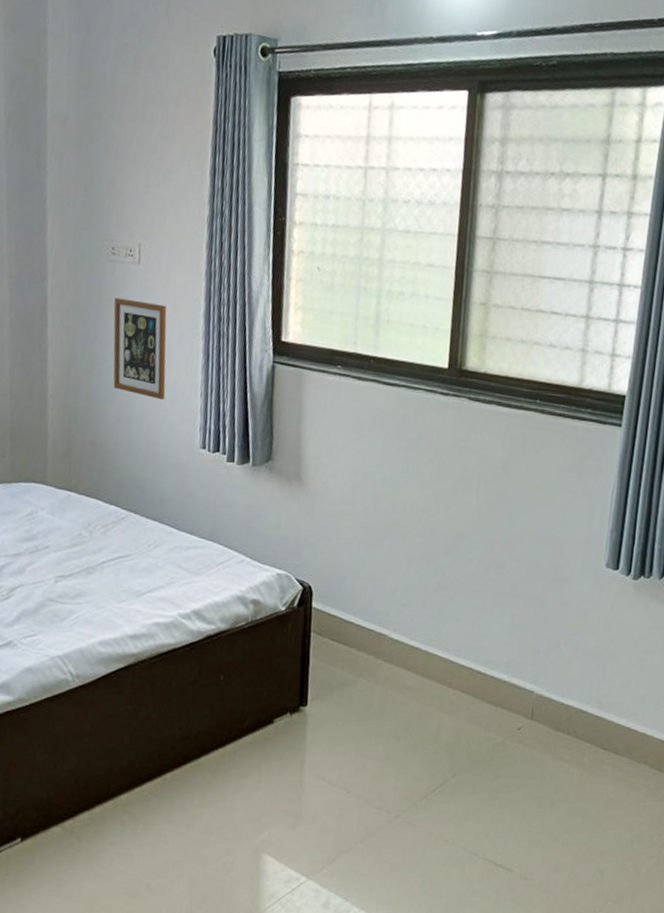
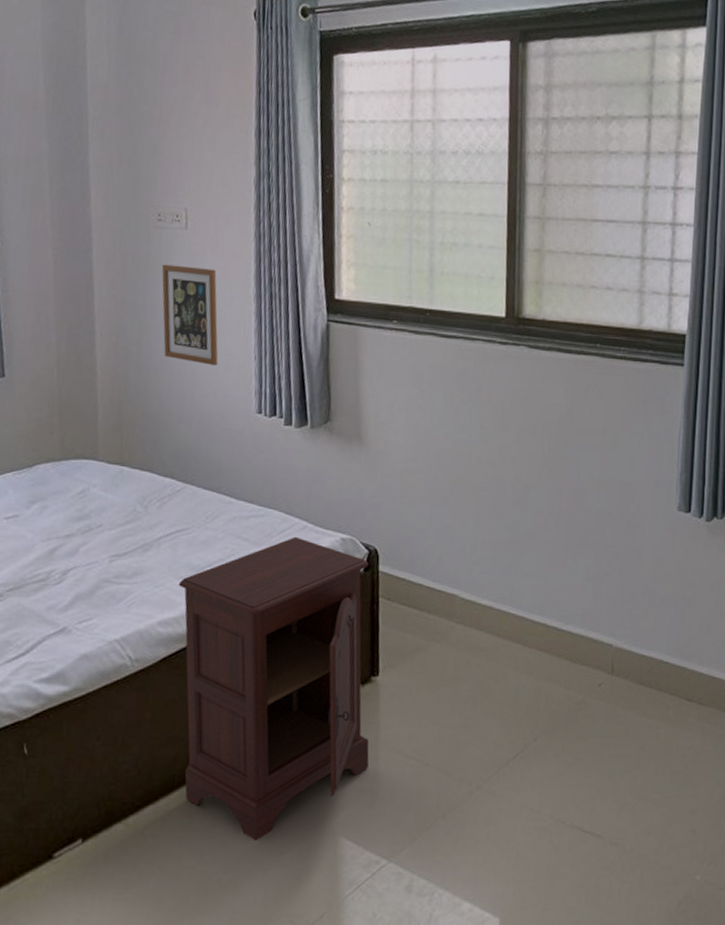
nightstand: none [119,569,303,851] -> present [178,536,369,840]

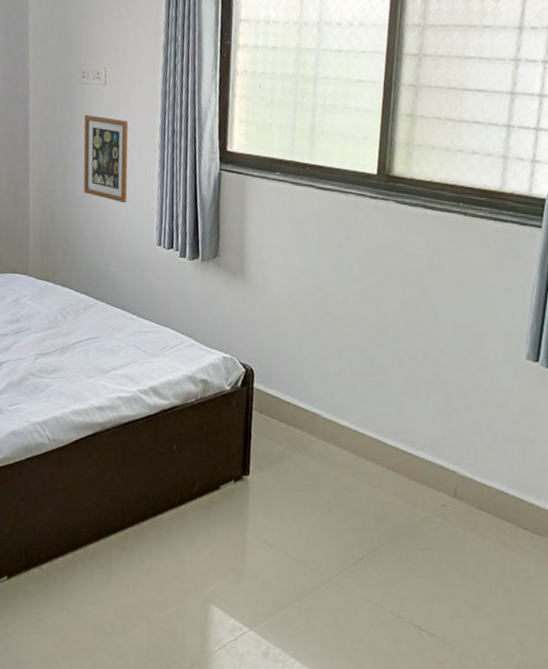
nightstand: present [178,536,369,840] -> none [87,352,245,597]

